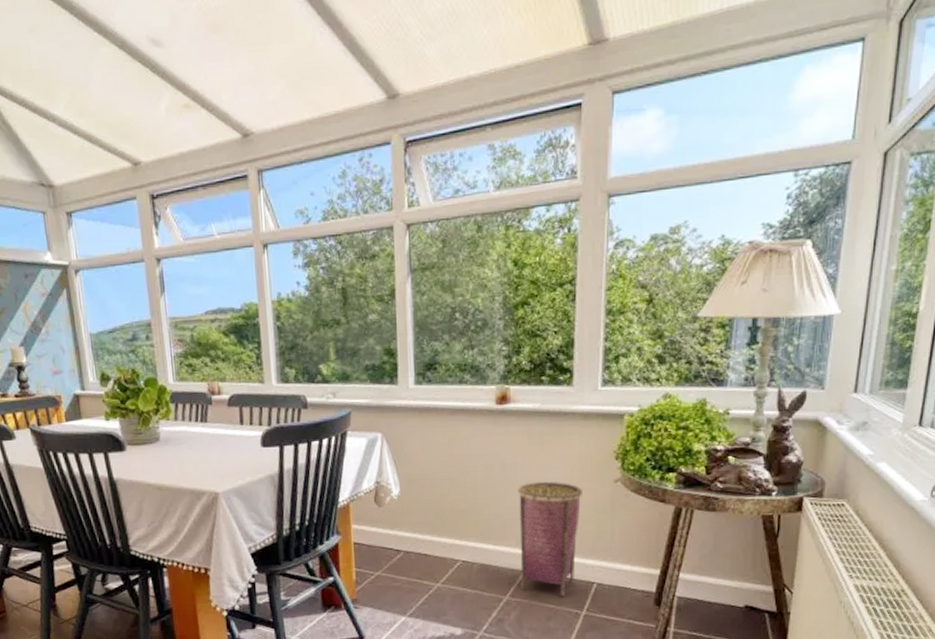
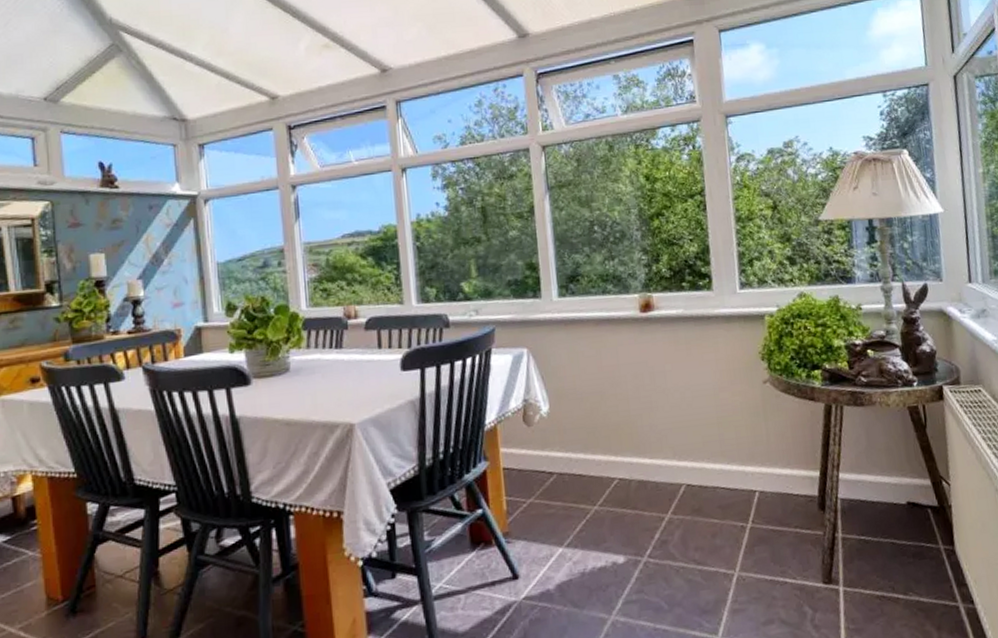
woven basket: present [517,481,582,597] -> none [669,387,736,509]

